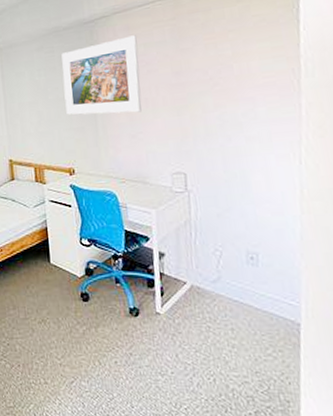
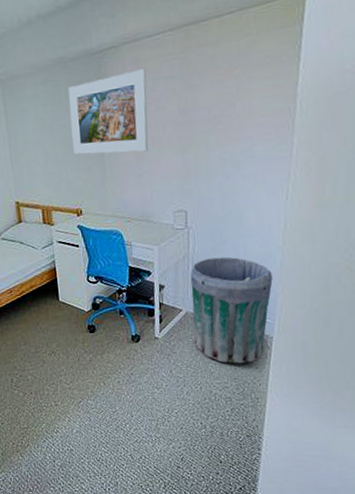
trash can: none [193,224,294,354] -> present [190,256,273,364]

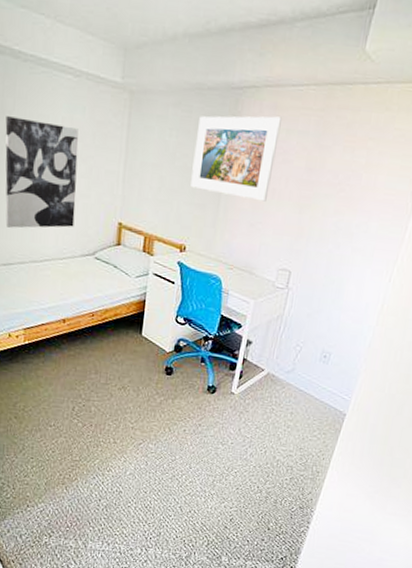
trash can: present [190,256,273,364] -> none [269,323,360,435]

